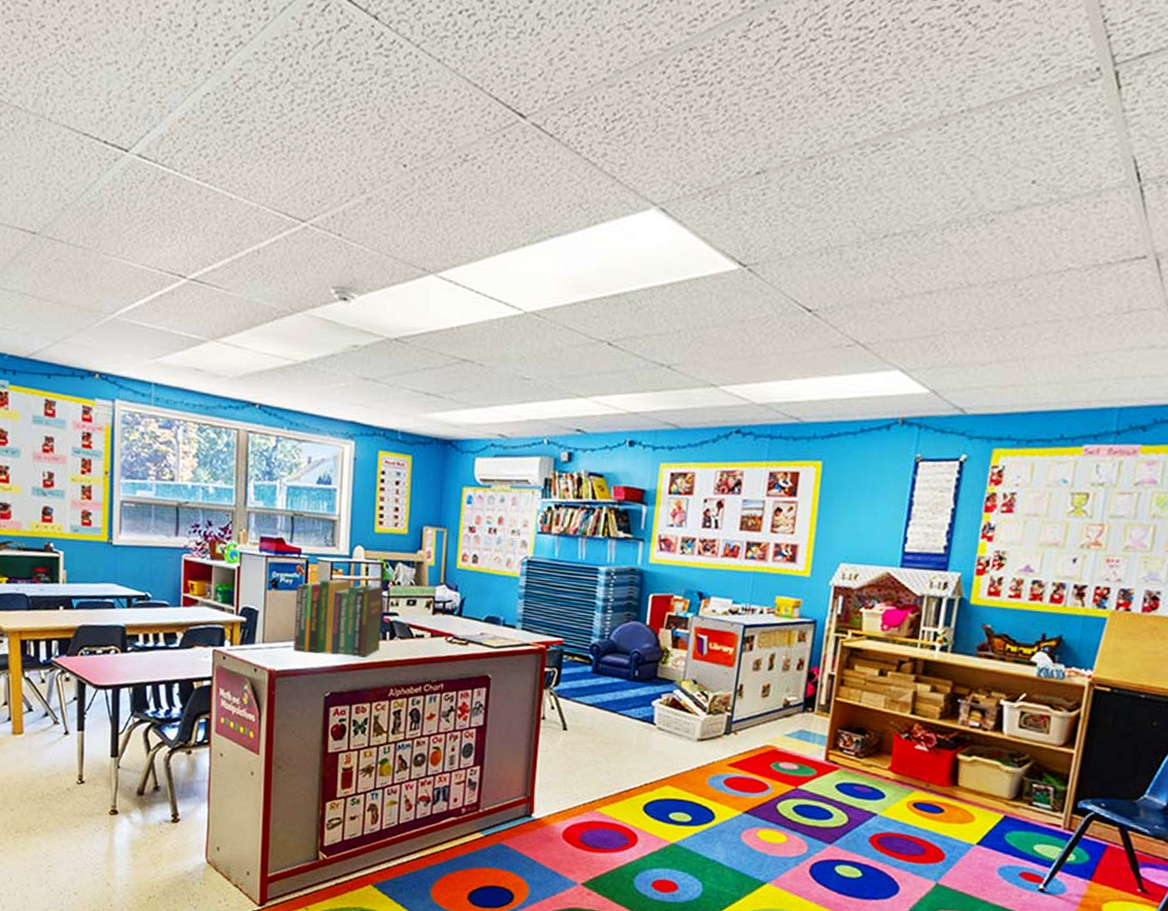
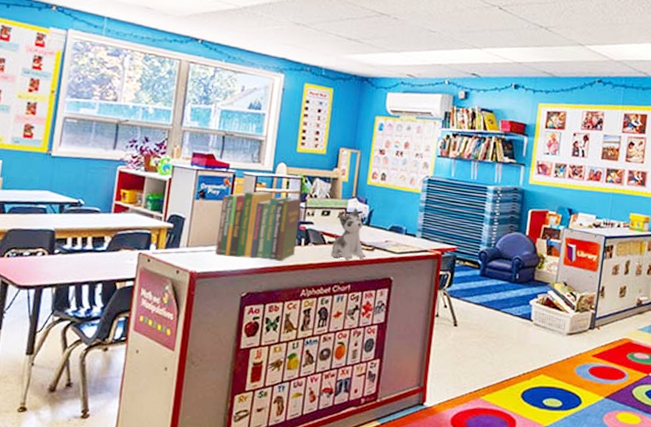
plush toy: none [419,596,460,655] -> present [330,208,367,260]

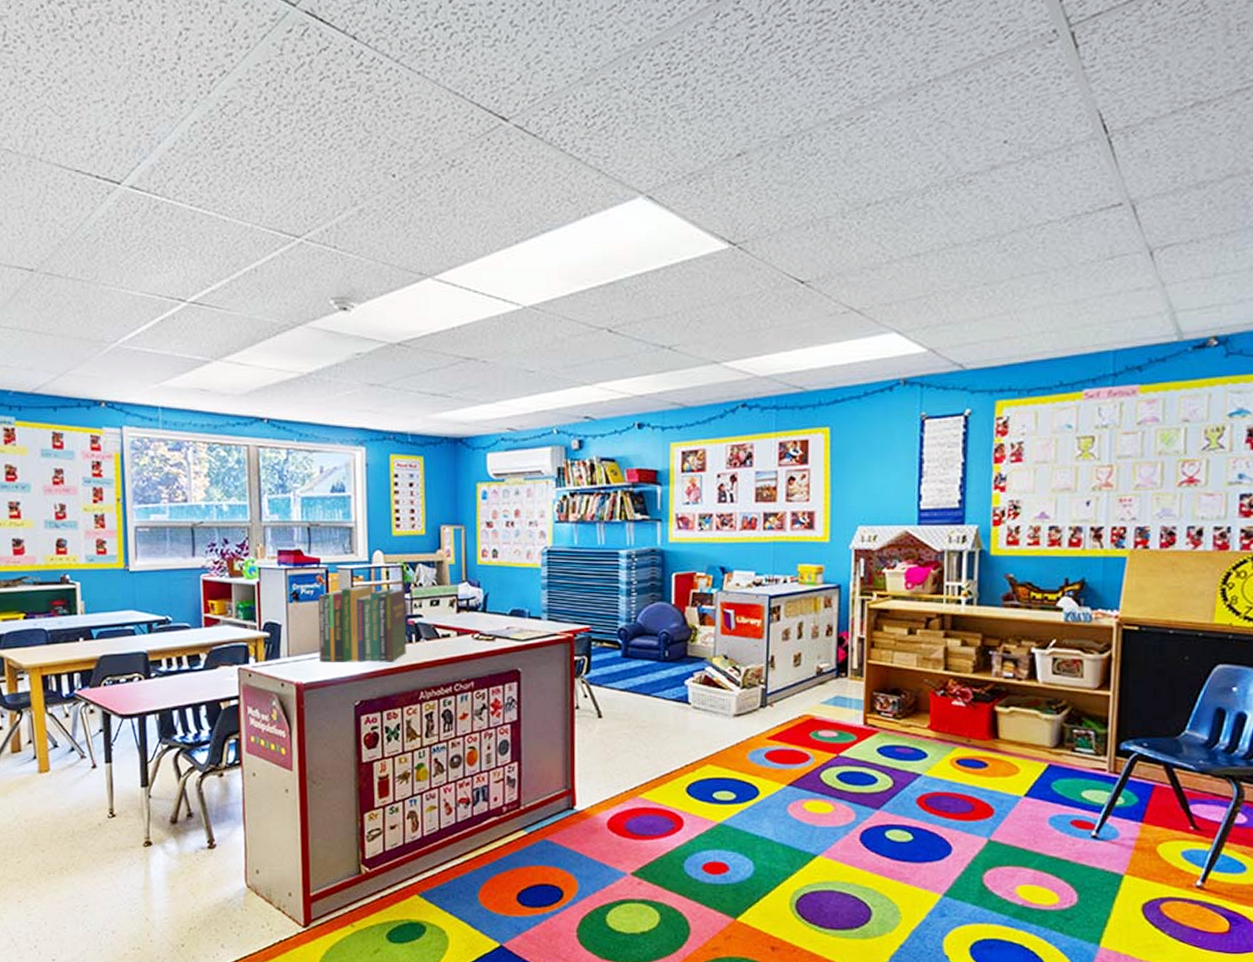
plush toy: present [330,208,367,260] -> none [446,593,488,653]

